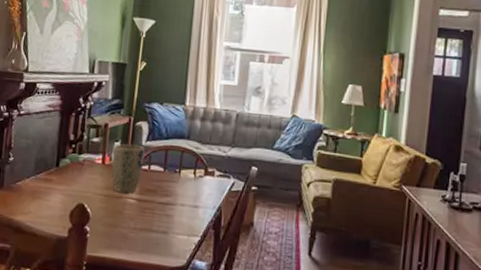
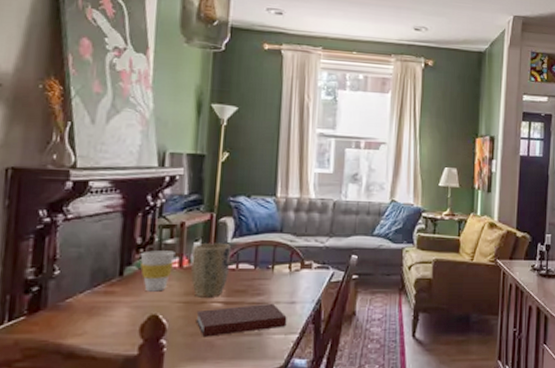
cup: none [72,146,100,184] -> present [140,250,175,292]
notebook: none [113,204,190,229] -> present [195,303,287,337]

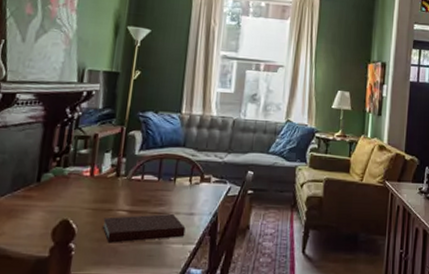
cup: present [140,250,175,292] -> none [56,159,88,198]
plant pot: present [191,242,231,297] -> none [100,154,137,206]

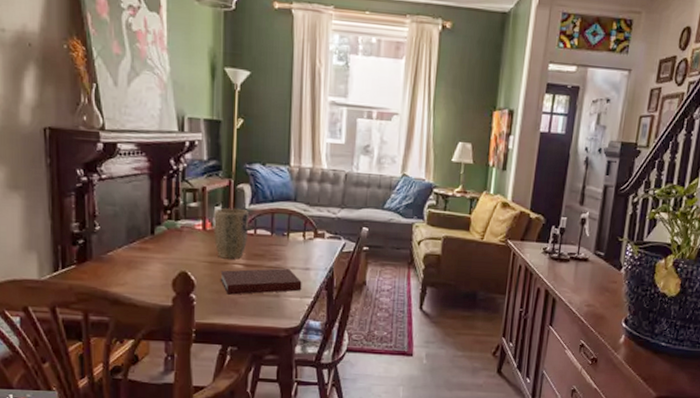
plant pot: none [100,154,137,206] -> present [214,208,249,259]

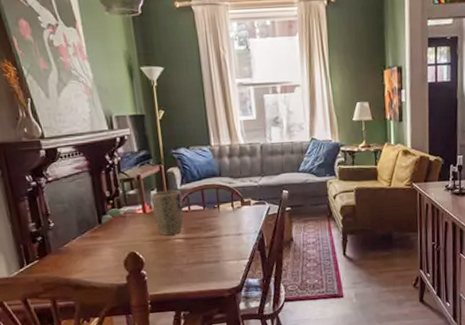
notebook: present [220,268,302,295] -> none [164,236,238,267]

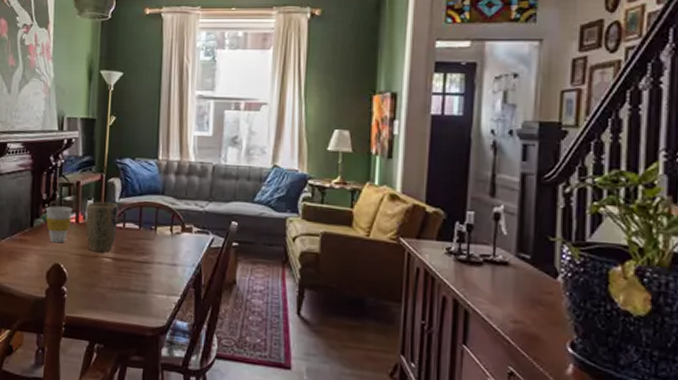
cup: none [111,200,139,234] -> present [45,206,73,243]

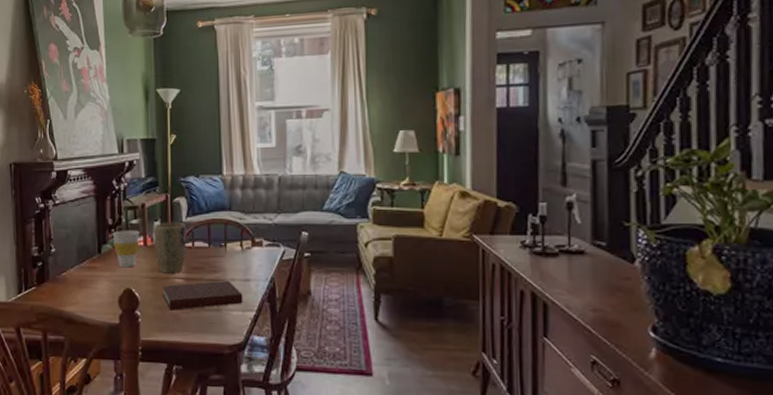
notebook: none [90,263,169,289] -> present [162,280,243,311]

